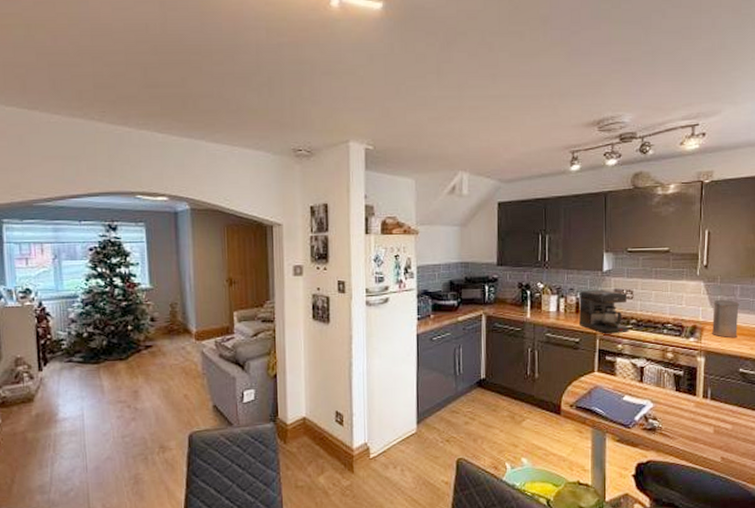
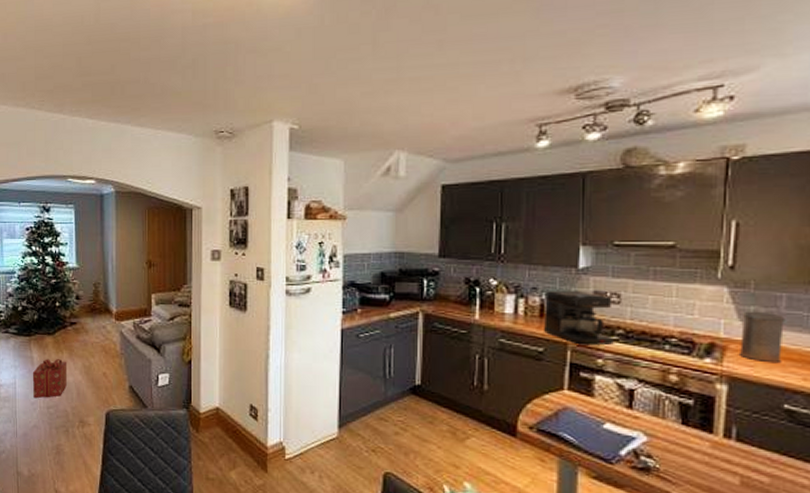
gift box: none [103,384,144,428] -> present [32,358,68,398]

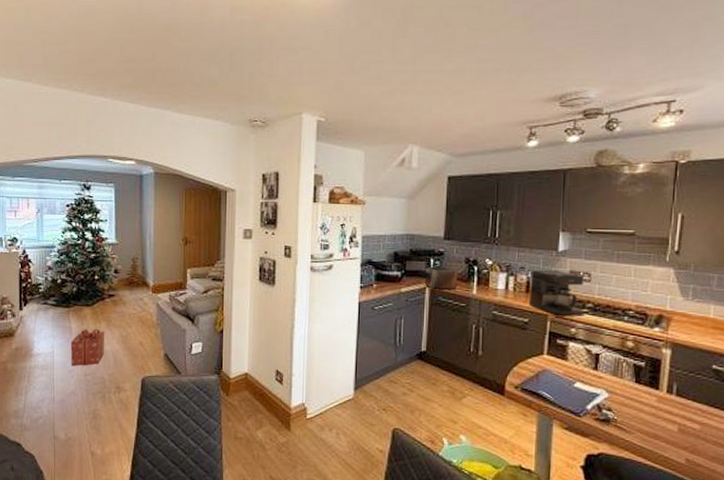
toaster: none [416,287,456,314] -> present [424,266,458,290]
canister: present [738,311,785,364] -> none [680,288,715,332]

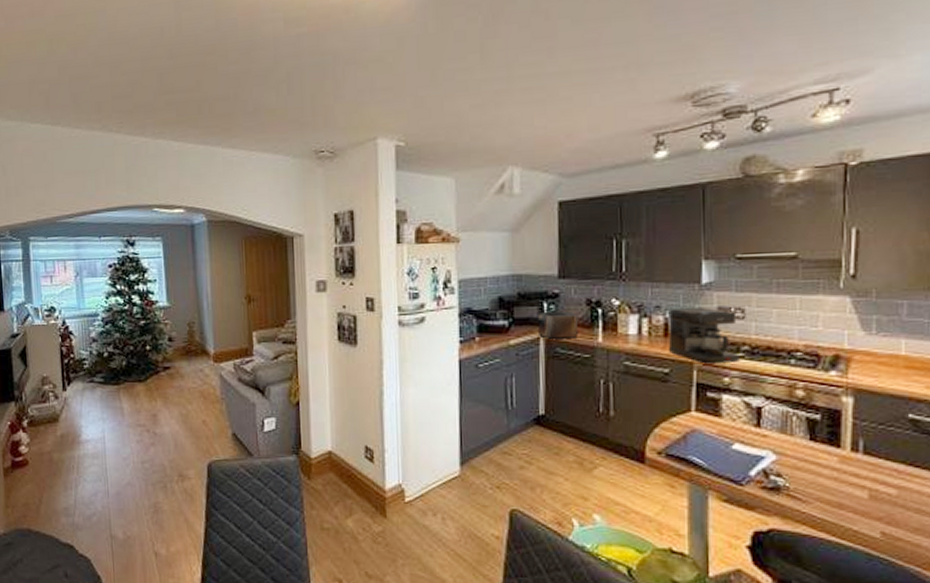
gift box: present [70,328,105,366] -> none [123,407,163,452]

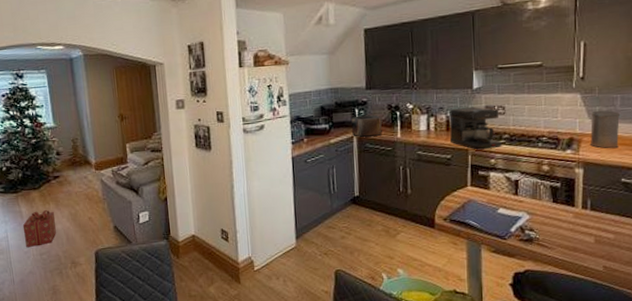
gift box: none [123,407,163,452] -> present [22,209,56,247]
canister: none [863,320,906,373] -> present [589,110,620,149]

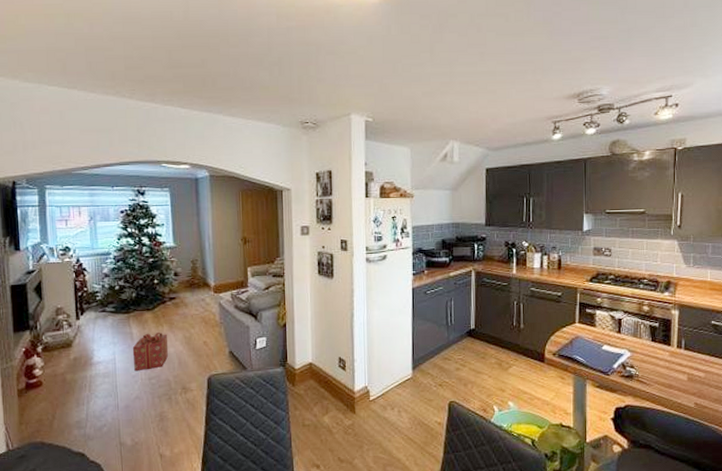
toaster: present [351,114,382,137] -> none [470,250,499,271]
coffee maker: present [449,106,502,149] -> none [560,247,608,288]
canister: present [589,110,620,149] -> none [684,257,711,293]

